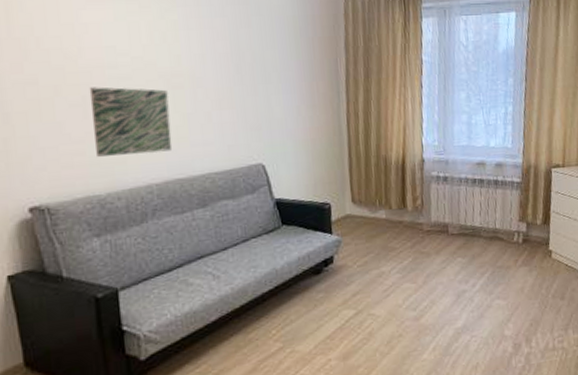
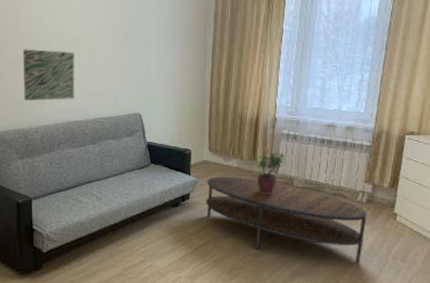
coffee table: none [352,230,525,311] -> present [206,176,367,264]
potted plant: none [408,196,437,247] -> present [256,152,285,195]

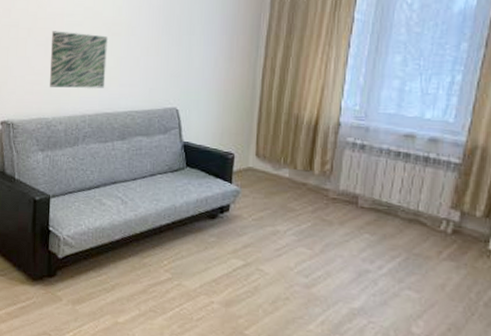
coffee table: present [206,176,367,264] -> none [248,187,452,309]
potted plant: present [256,152,285,195] -> none [312,163,349,214]

